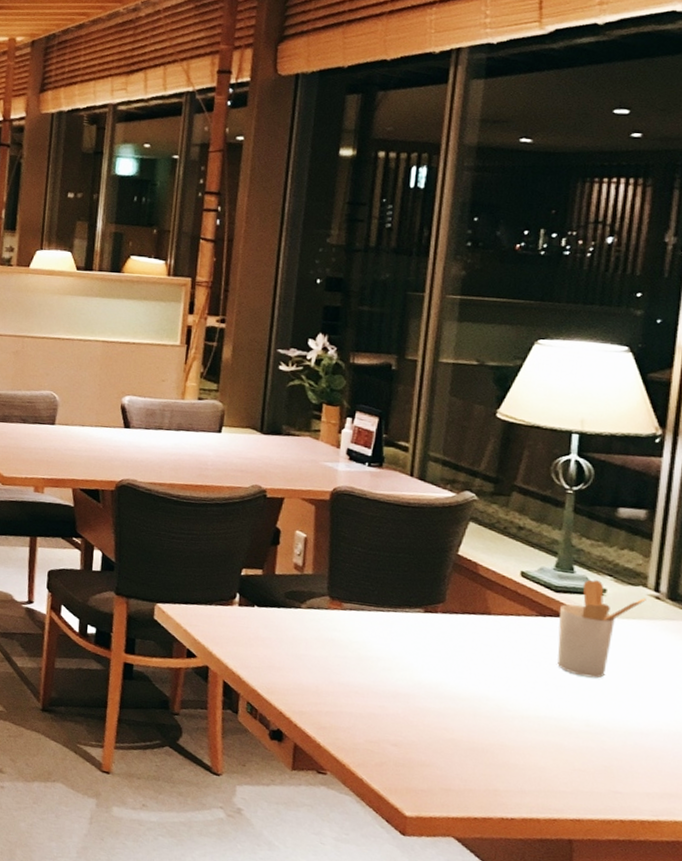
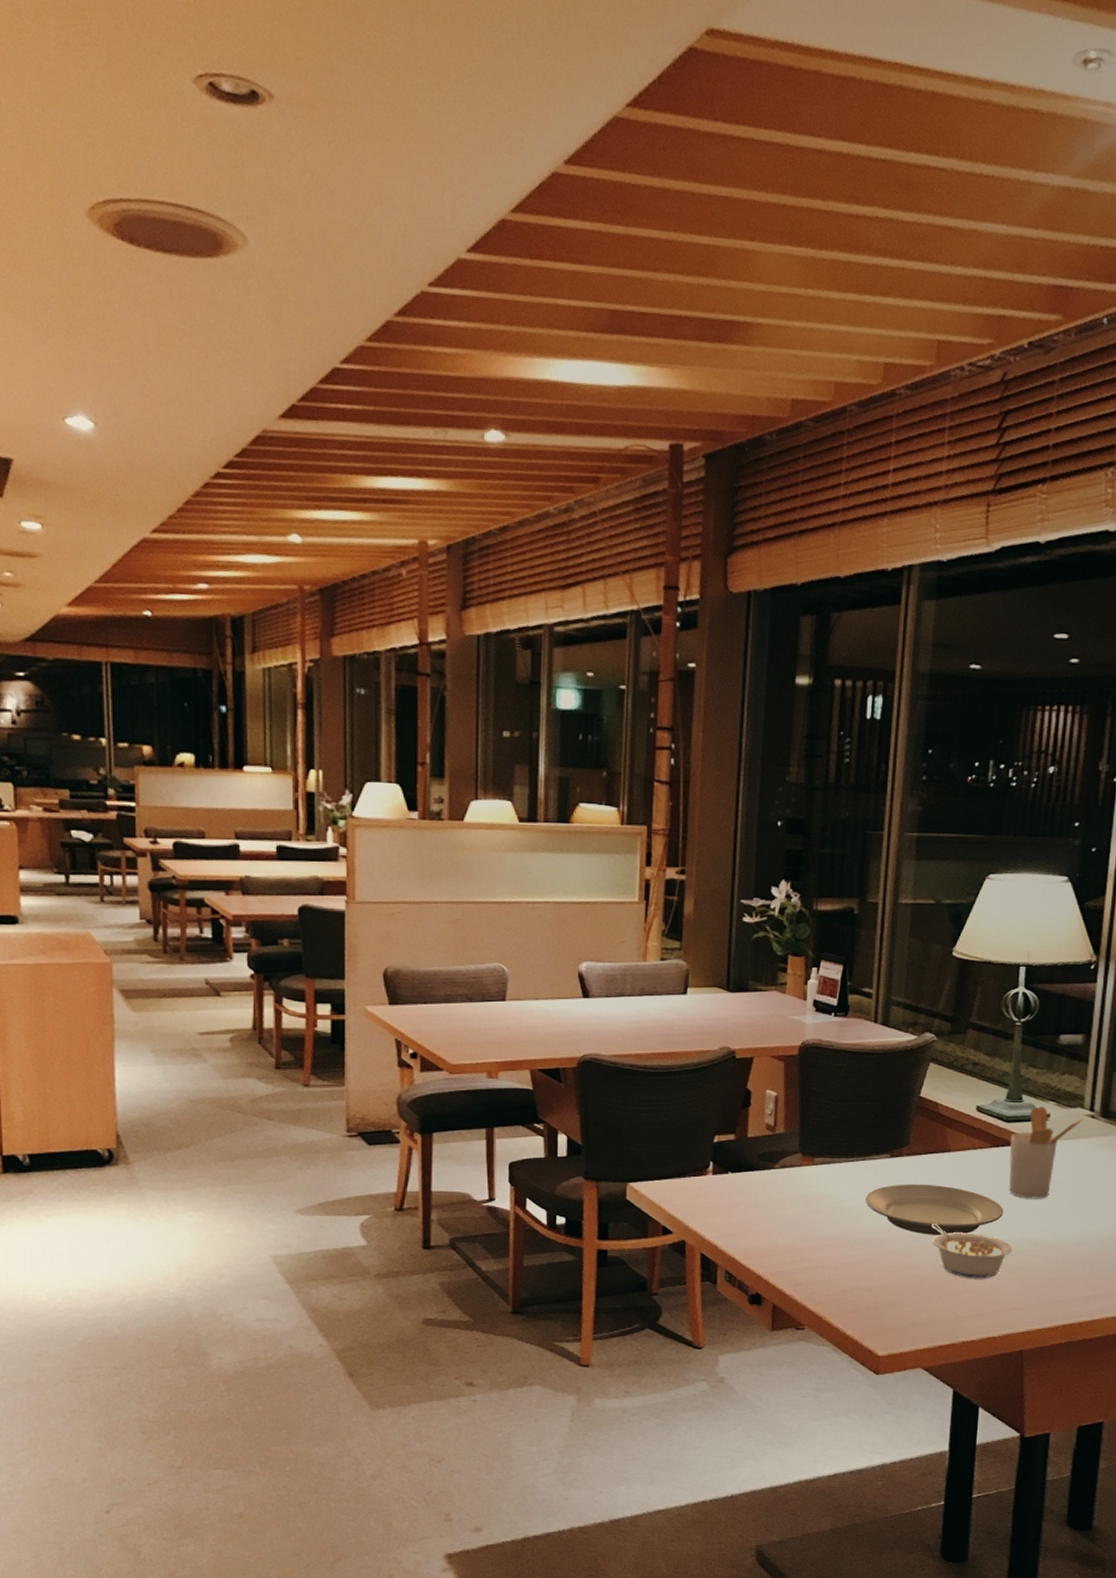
plate: none [396,640,552,703] -> present [866,1184,1004,1235]
legume: none [467,687,561,754] -> present [931,1224,1013,1278]

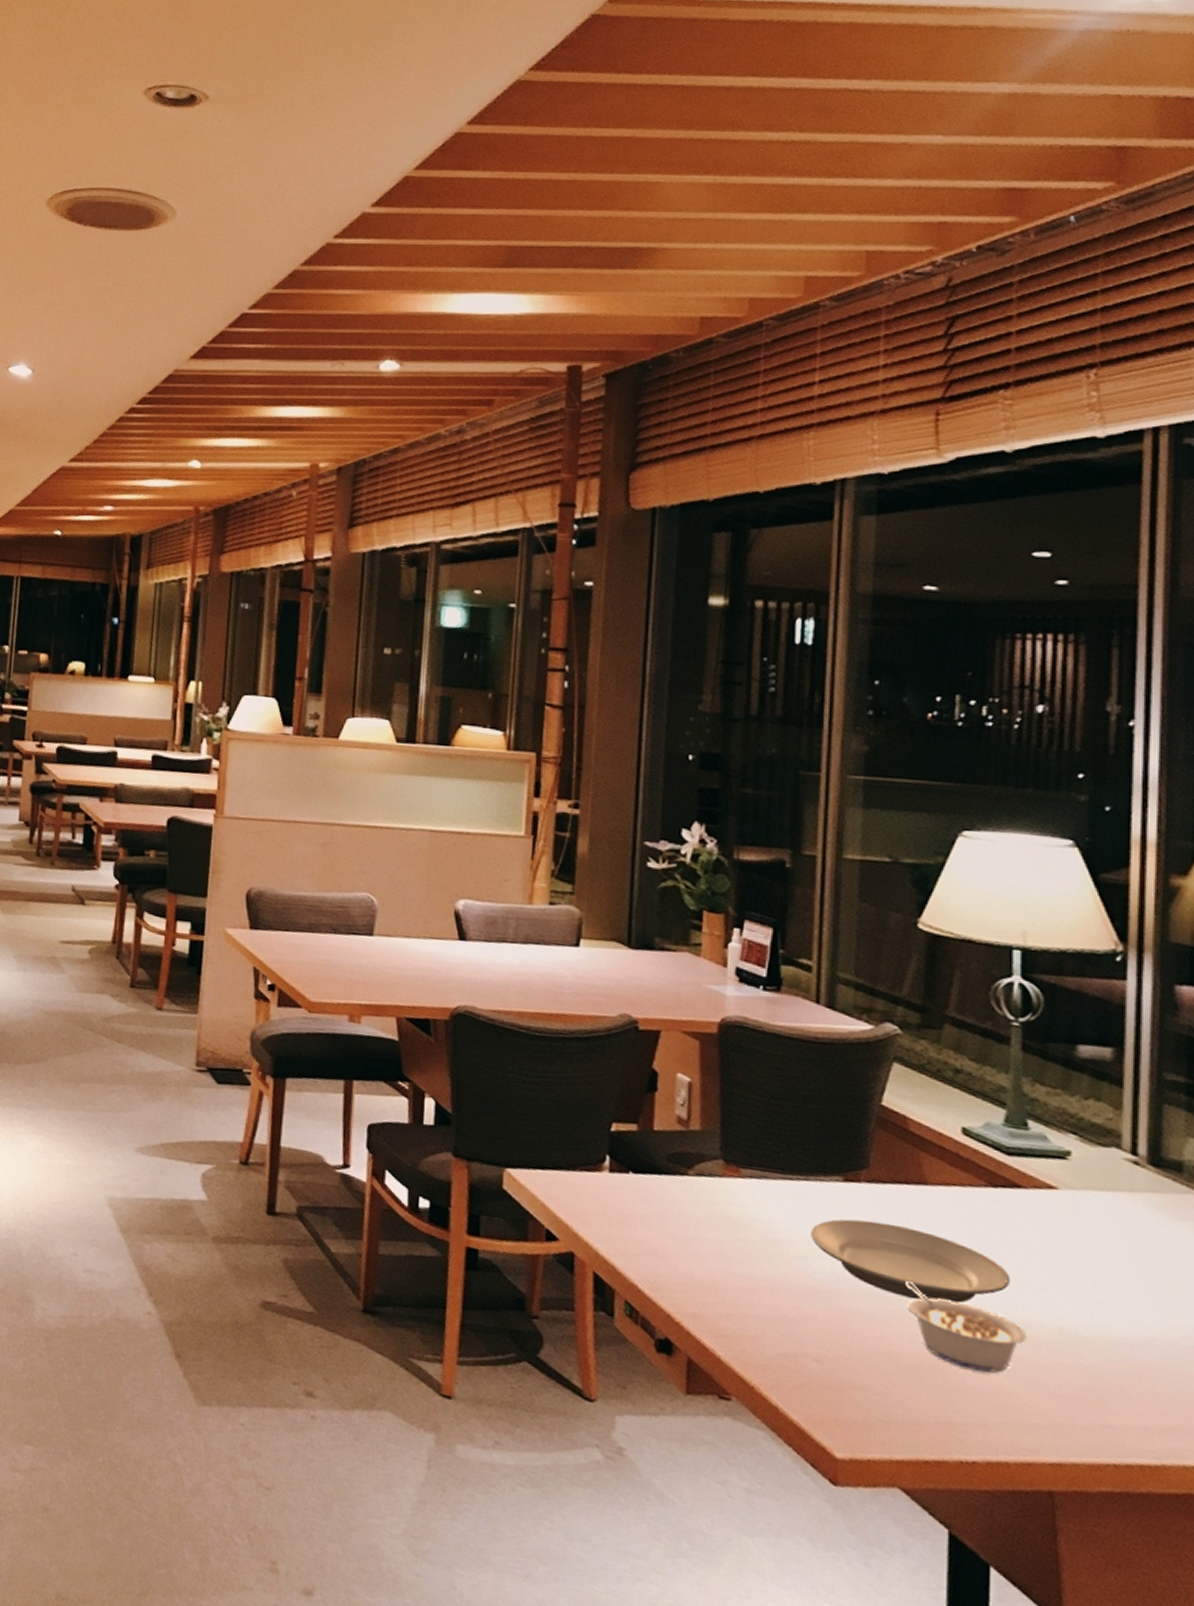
utensil holder: present [1008,1106,1083,1199] -> none [1013,1138,1122,1270]

